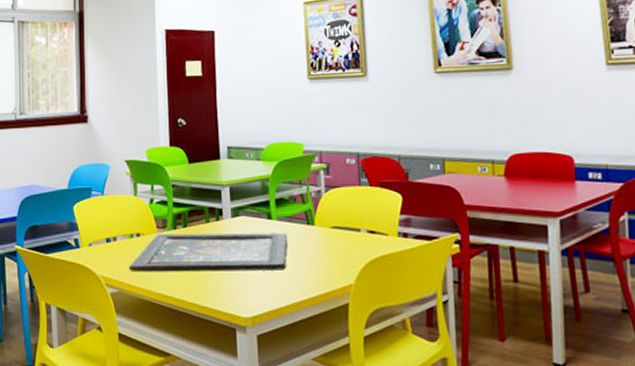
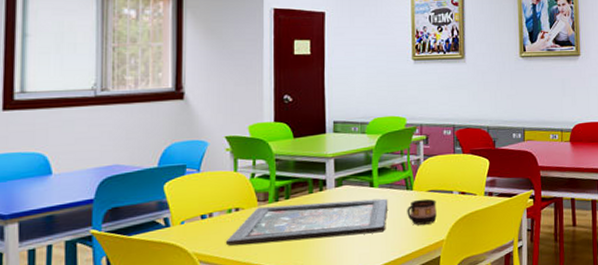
cup: none [309,236,343,265] -> present [407,198,437,225]

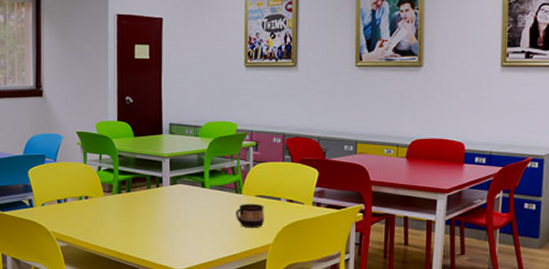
board game: present [225,198,388,246] -> none [77,197,218,231]

